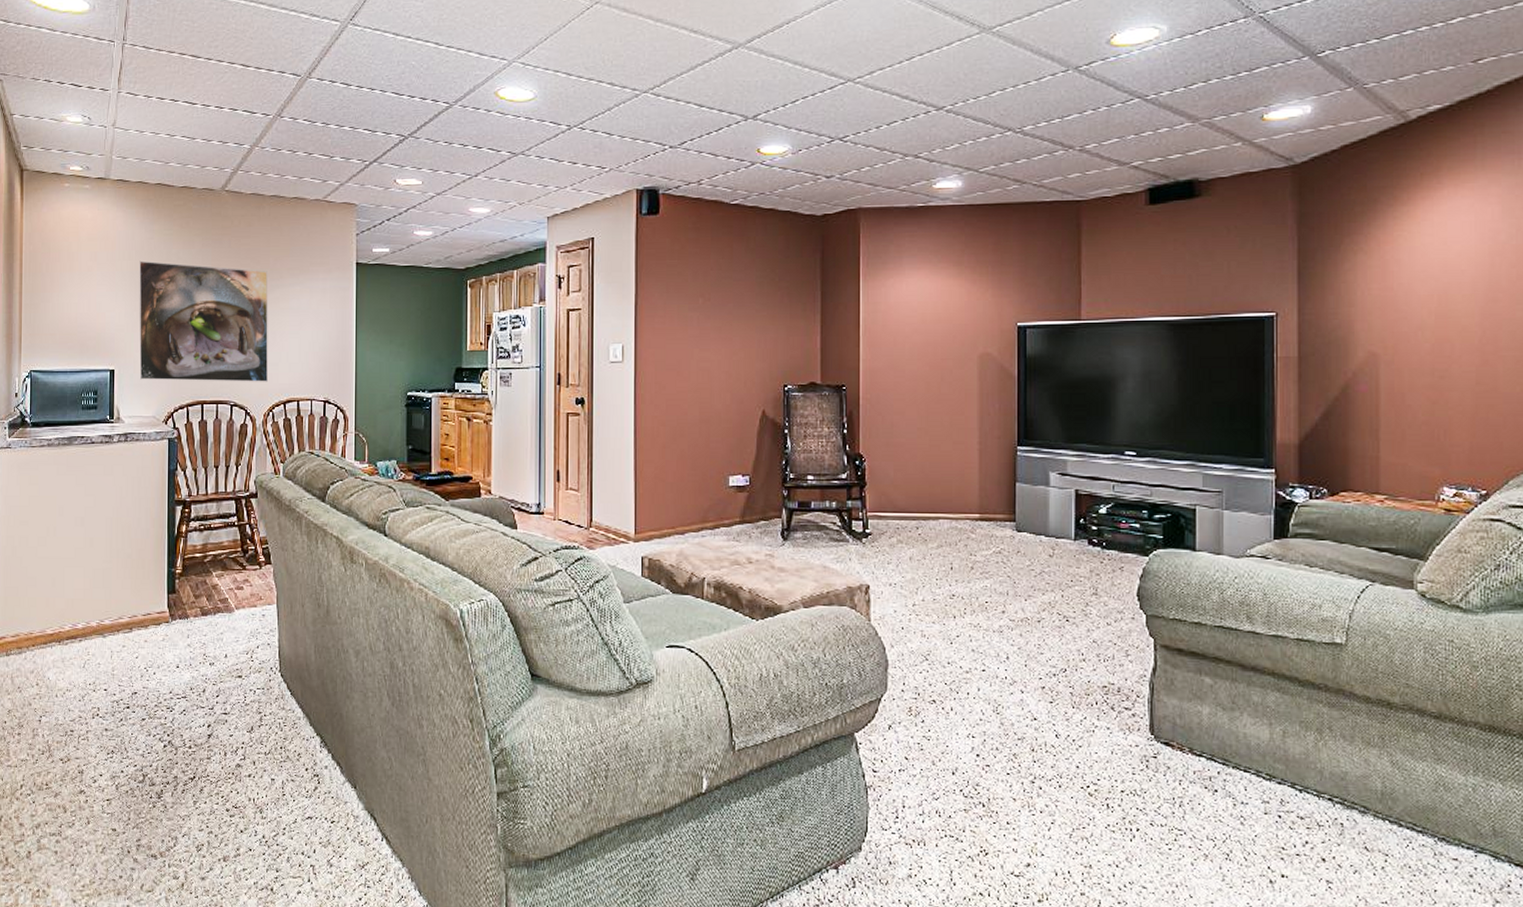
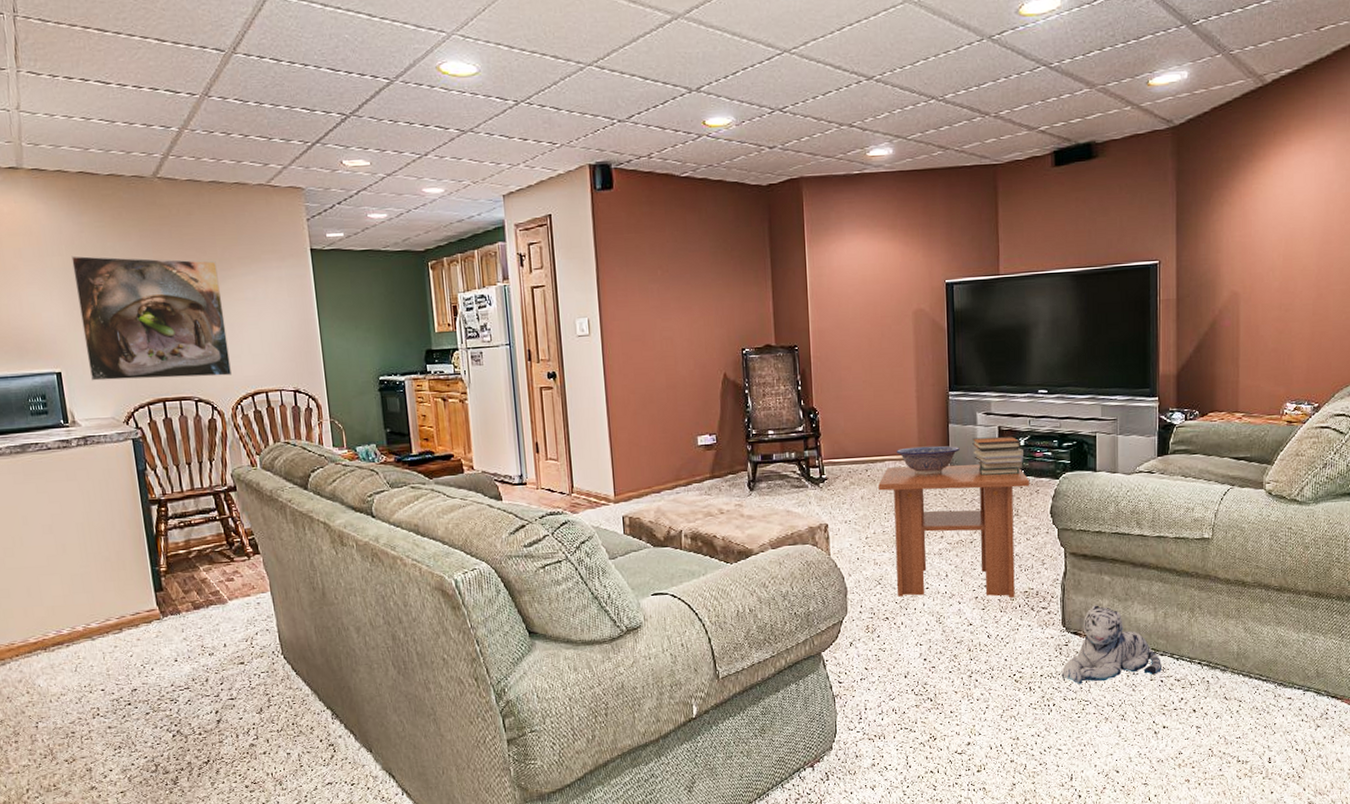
coffee table: none [930,527,1113,693] -> present [878,464,1030,598]
decorative bowl: none [953,505,1028,539] -> present [896,445,960,476]
book stack: none [1043,501,1105,547] -> present [972,436,1023,476]
plush toy: none [1148,712,1279,808] -> present [1061,605,1162,684]

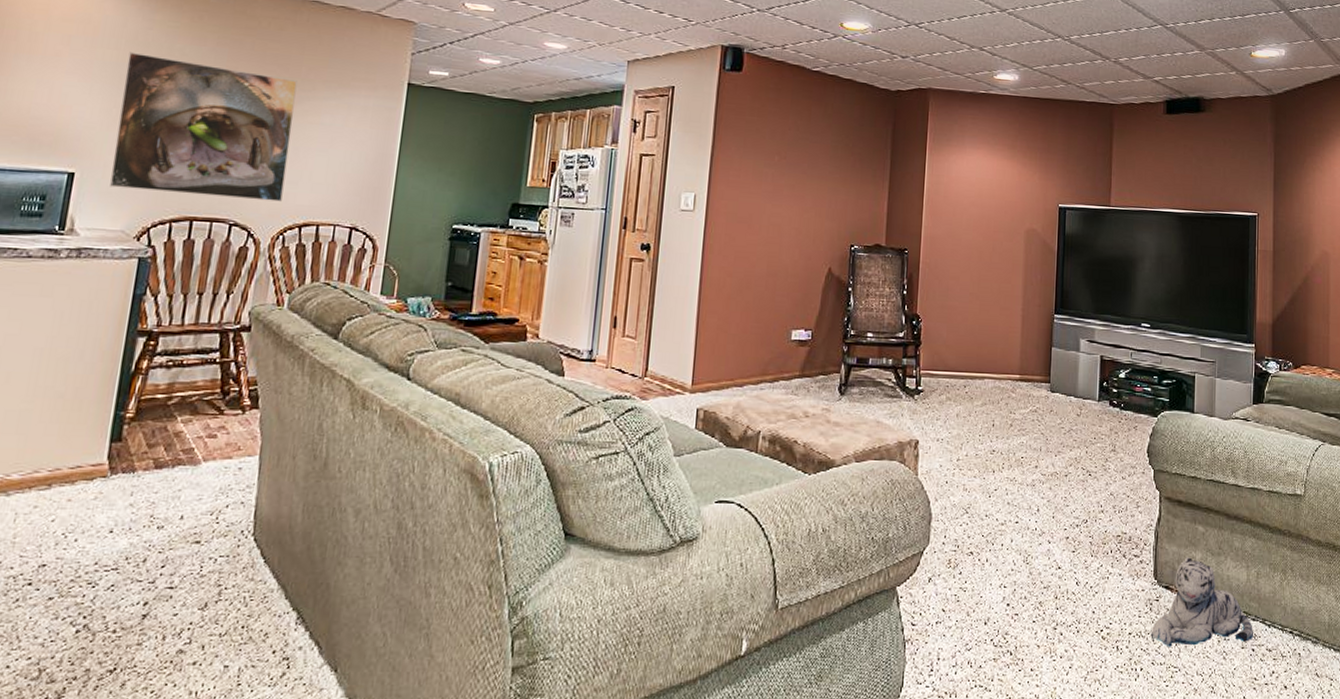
coffee table: present [878,464,1030,598] -> none [975,386,1129,542]
decorative bowl: present [896,445,960,476] -> none [997,367,1061,399]
book stack: present [972,436,1023,476] -> none [1073,365,1124,408]

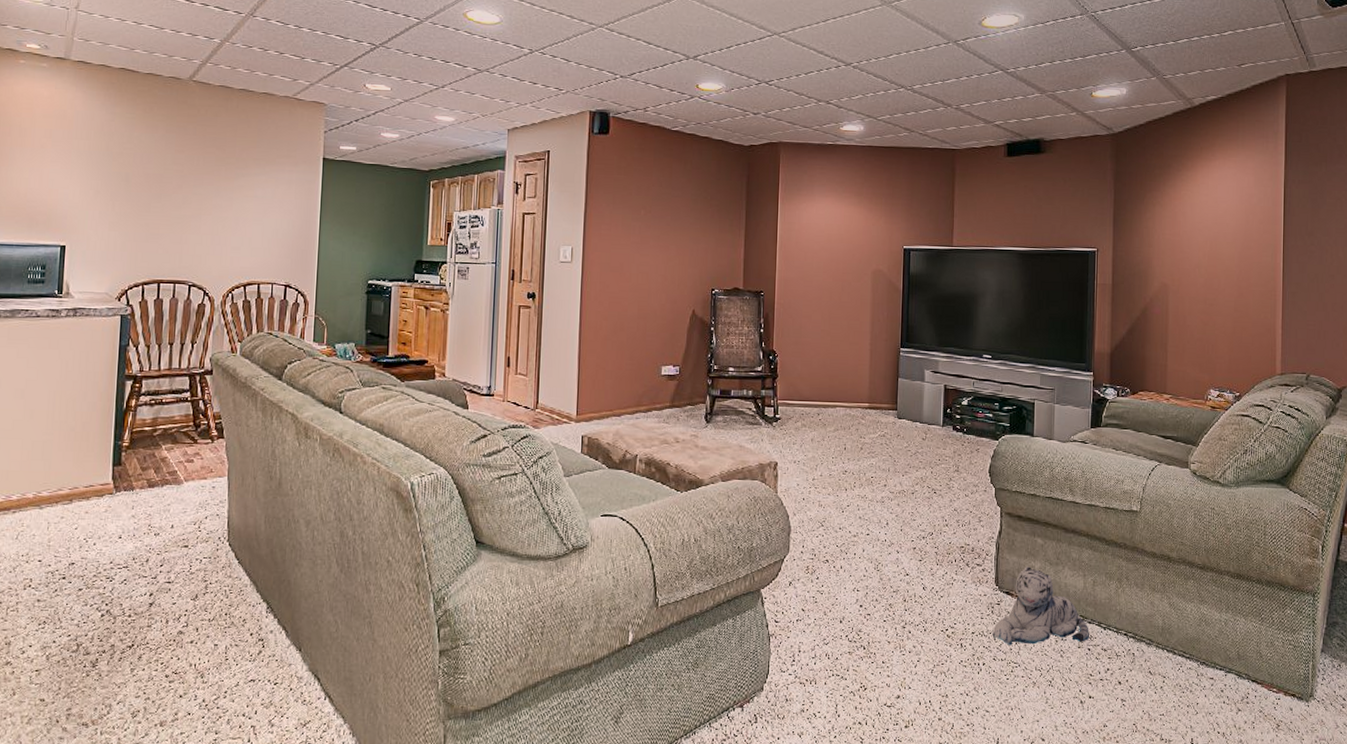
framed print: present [109,51,297,202] -> none [93,141,233,265]

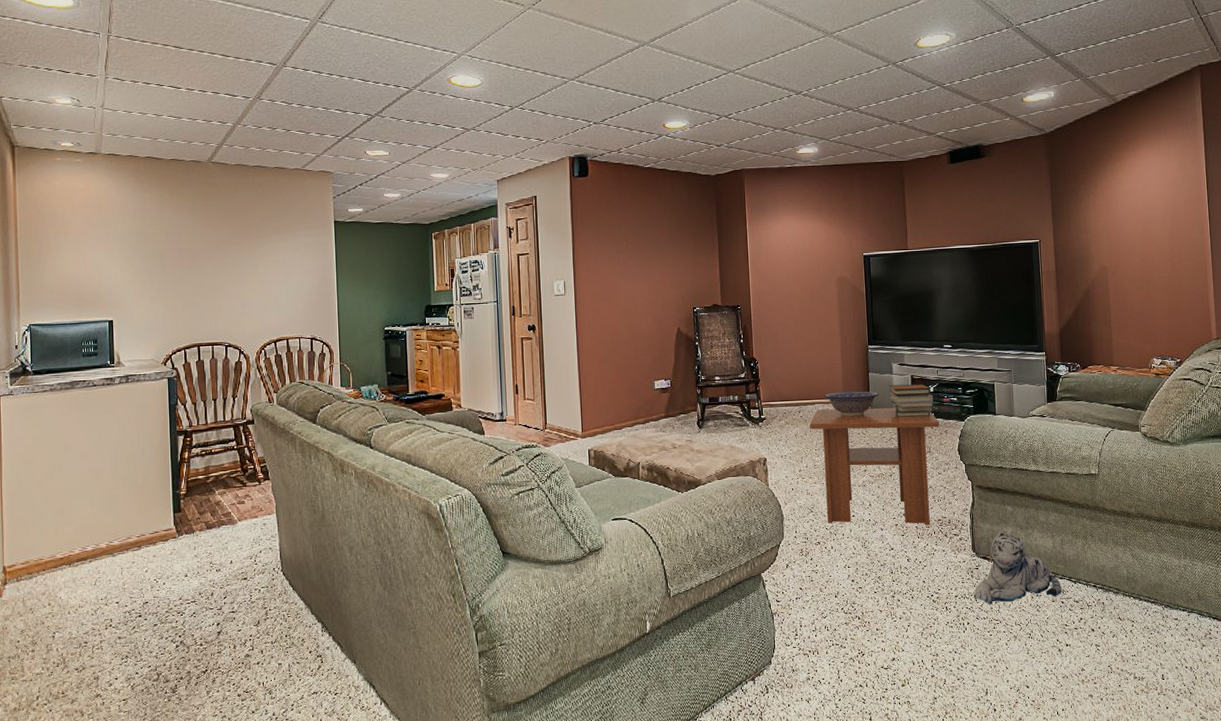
coffee table: none [828,414,971,552] -> present [809,407,940,526]
decorative bowl: none [847,396,907,425] -> present [824,391,879,417]
book stack: none [919,393,966,432] -> present [889,383,933,417]

